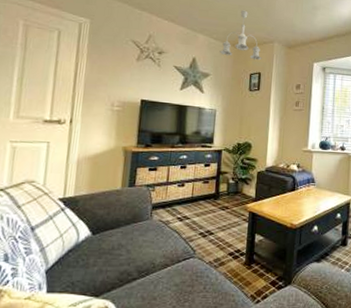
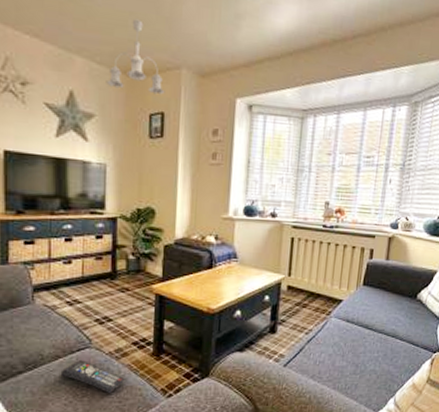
remote control: none [167,269,222,298] -> present [60,360,126,393]

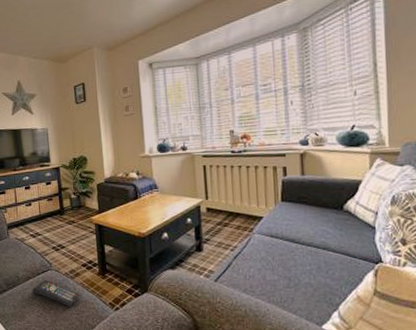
ceiling light fixture: present [106,19,165,95] -> none [41,21,83,73]

